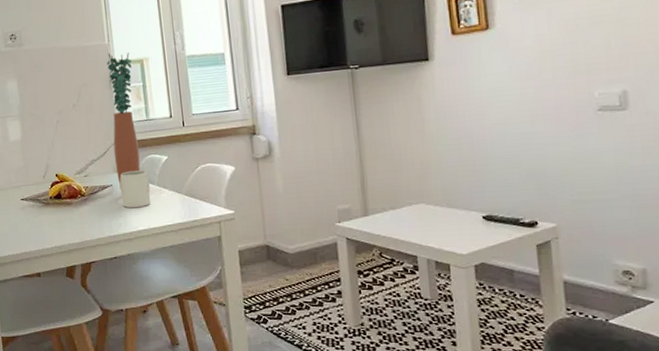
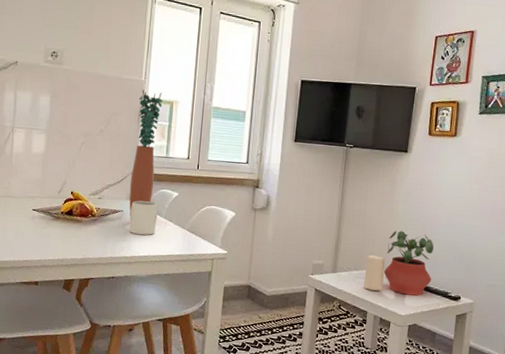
candle: none [402,188,432,230] -> present [363,255,385,291]
potted plant: none [426,153,494,229] -> present [383,230,434,296]

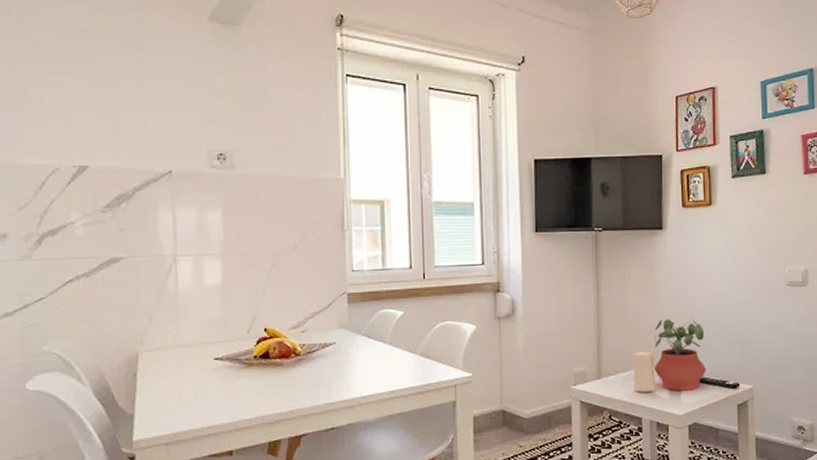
vase: present [129,89,163,216] -> none [340,189,371,349]
mug: present [129,200,158,236] -> none [344,326,381,371]

